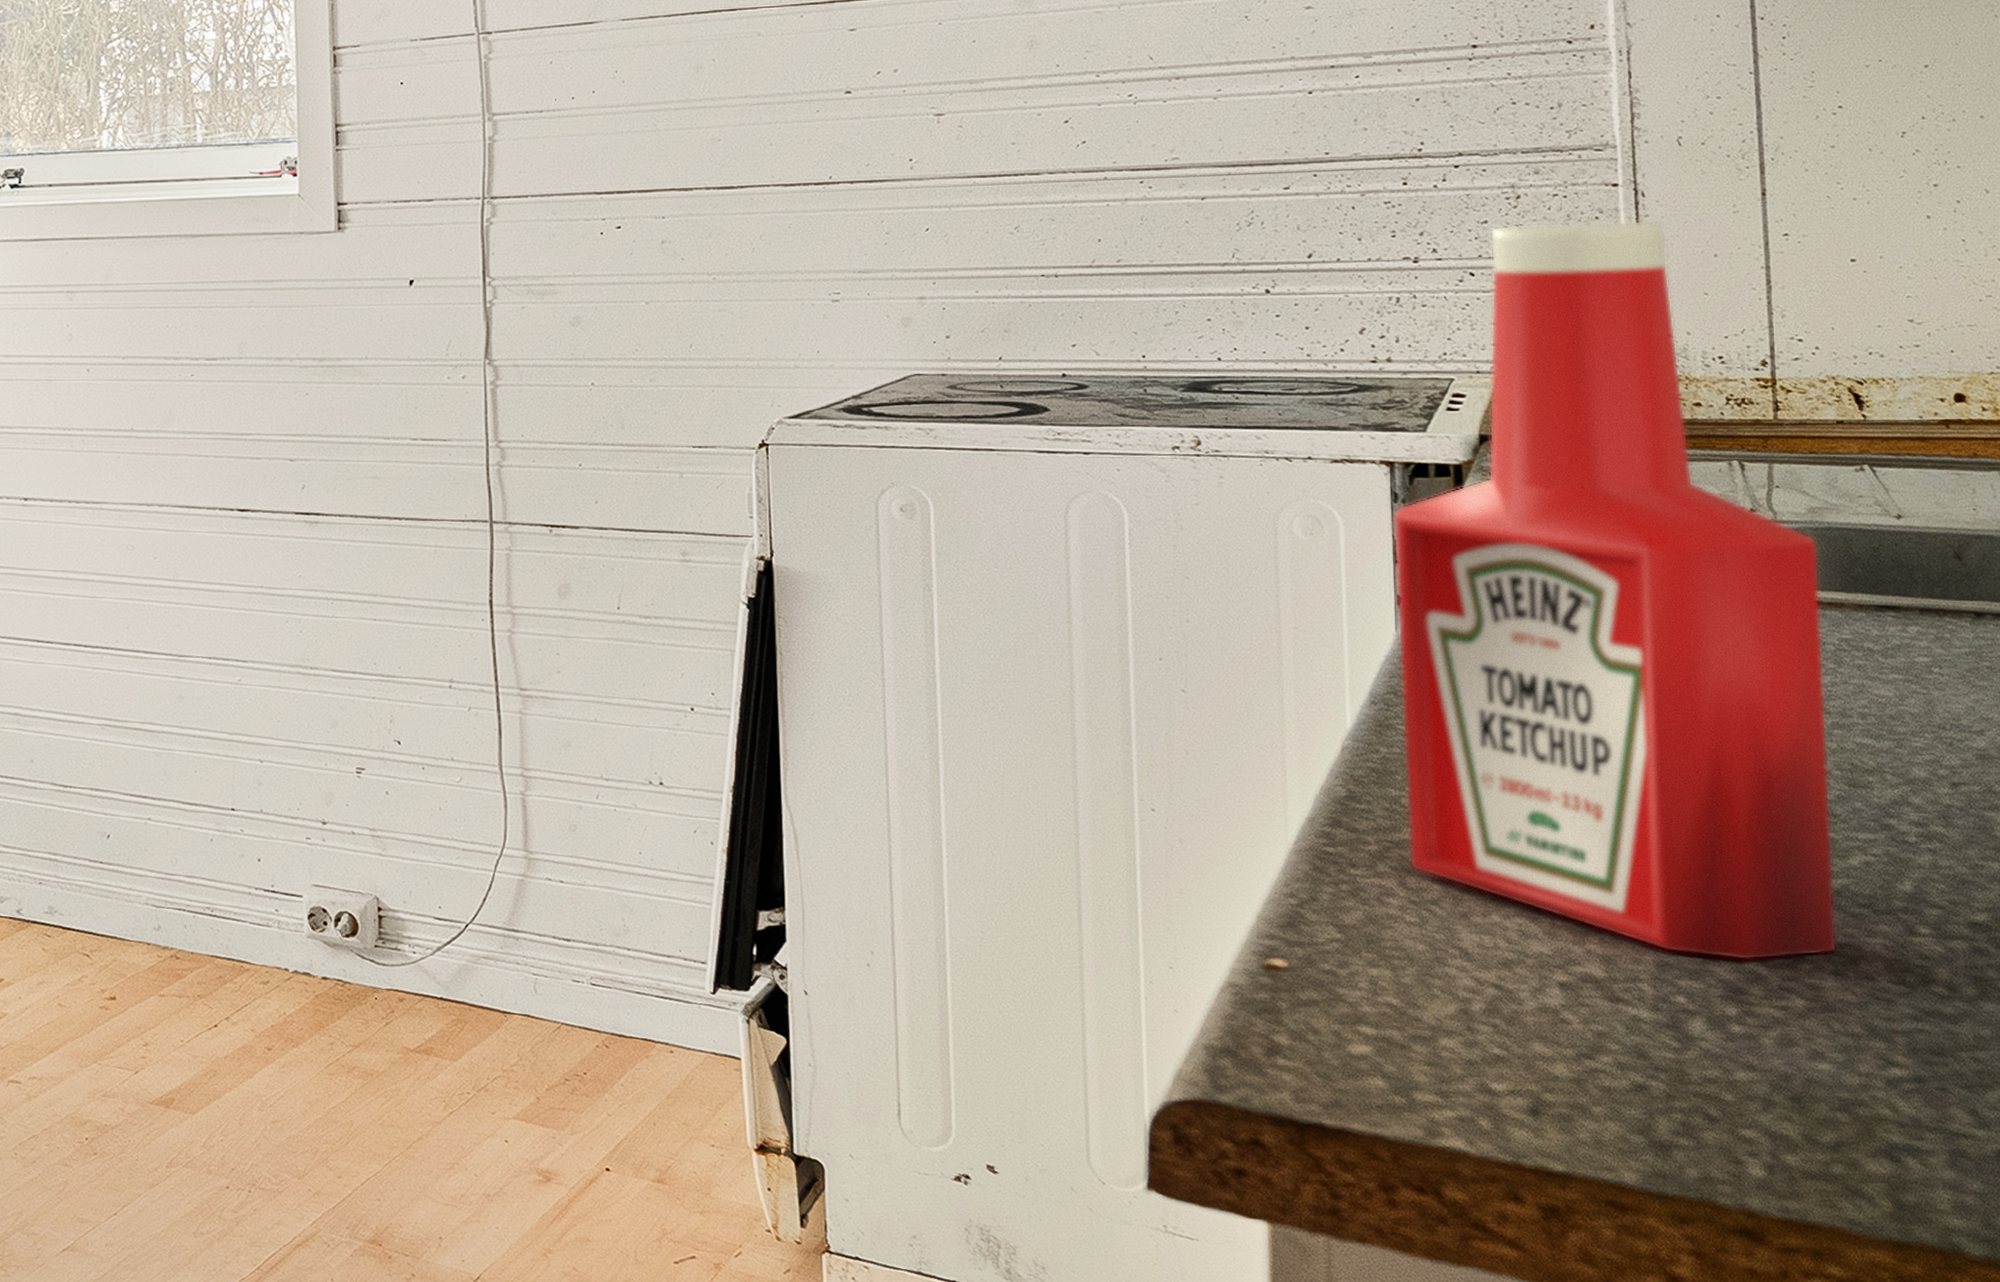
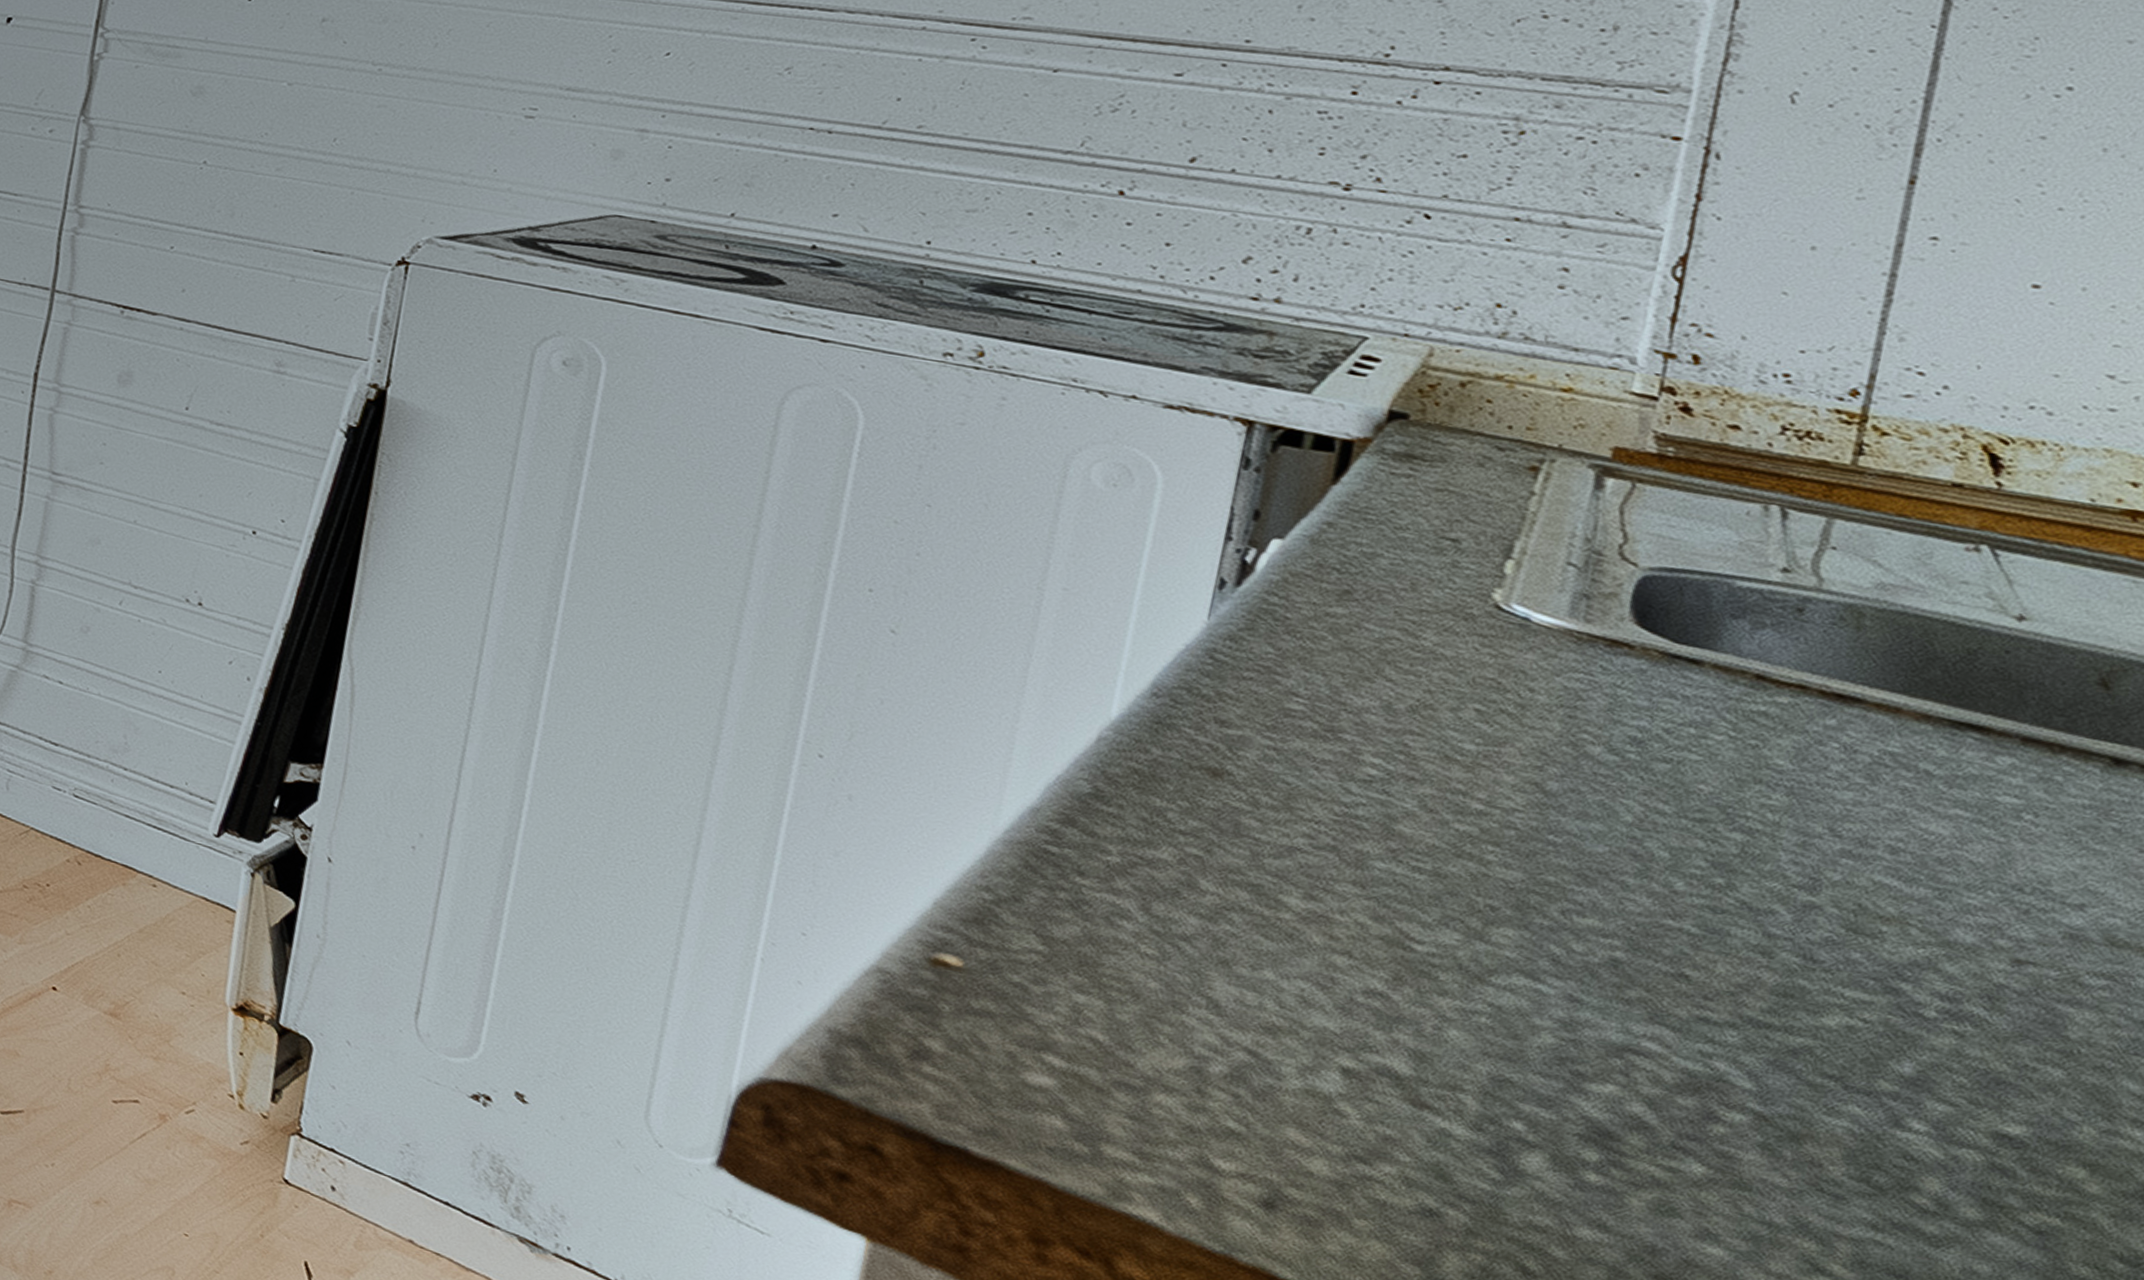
ketchup bottle: present [1393,219,1837,962] -> none [1160,163,1879,1123]

